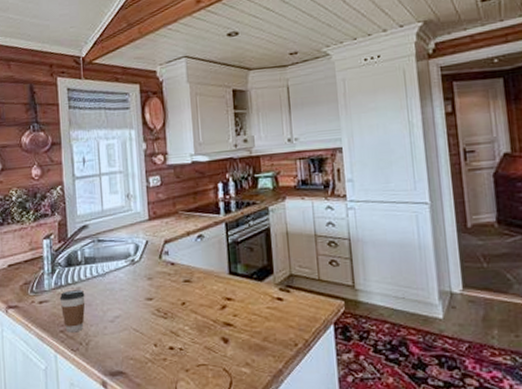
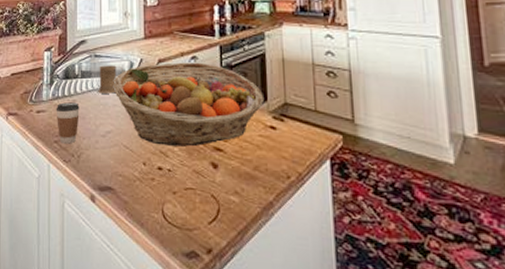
mug: none [103,249,130,279] -> present [98,65,124,94]
fruit basket: none [120,240,271,326] -> present [114,62,265,147]

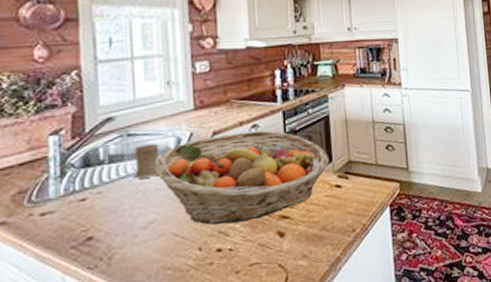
coffee cup: present [56,102,80,144] -> none [71,194,109,248]

